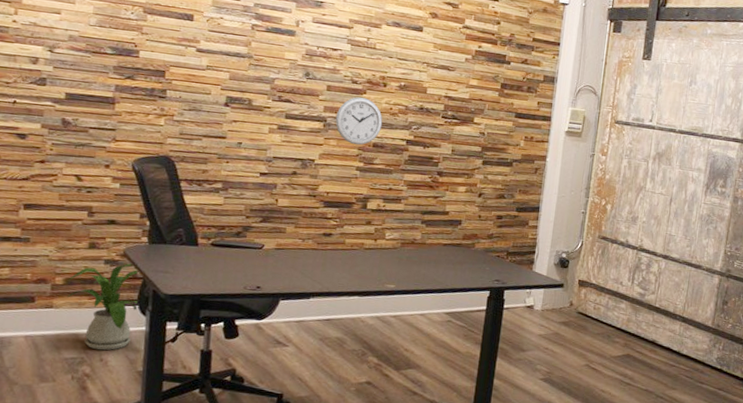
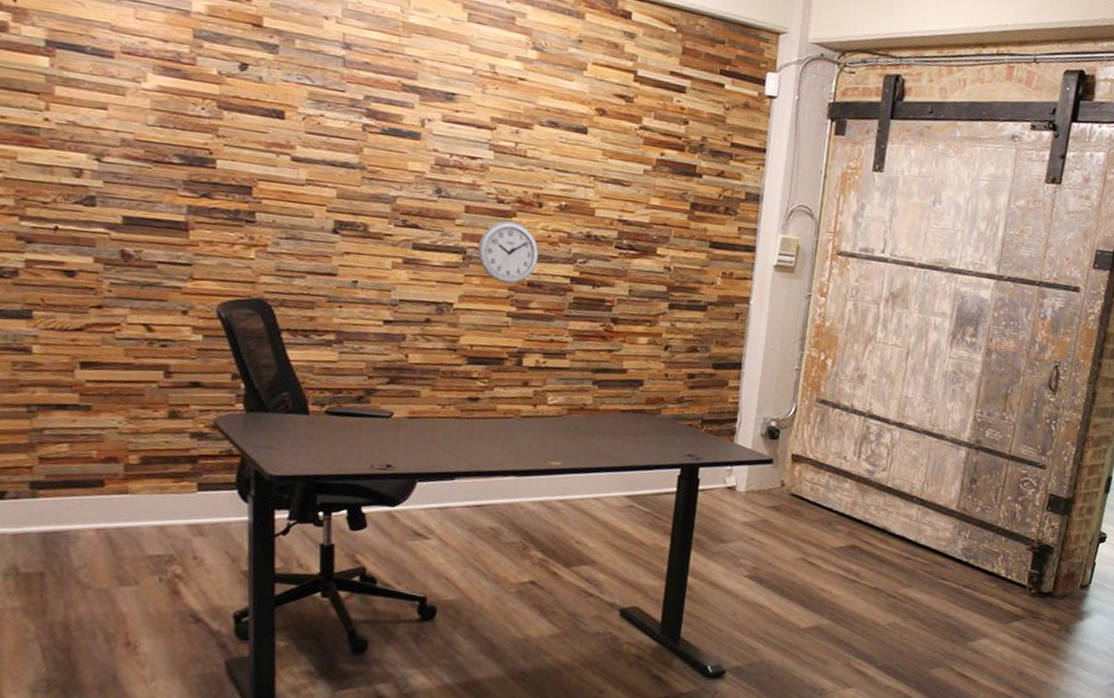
house plant: present [67,263,140,351] -> none [145,436,239,546]

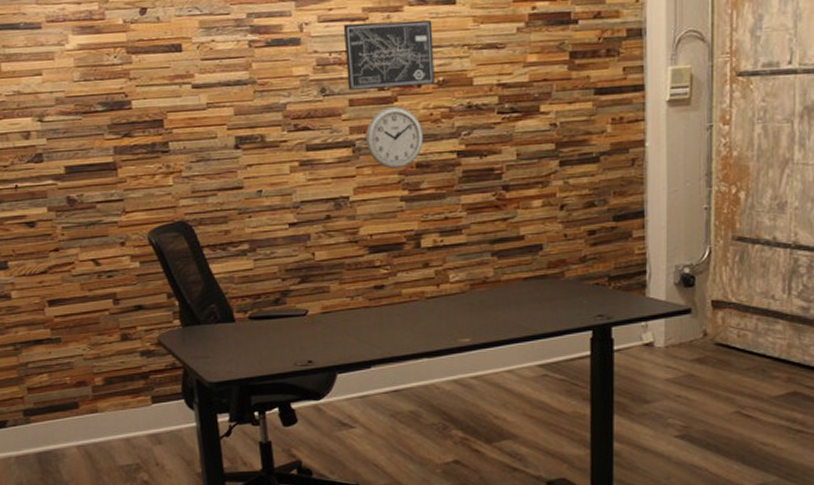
wall art: none [465,129,562,208] -> present [343,20,435,90]

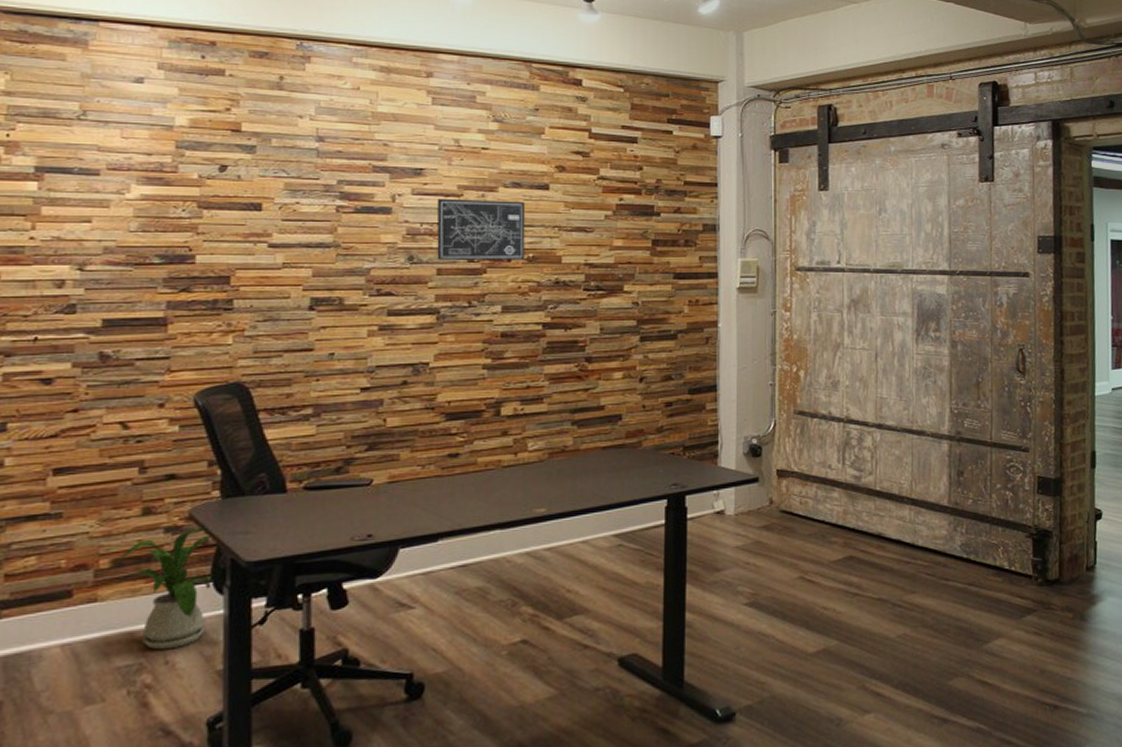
house plant: none [107,352,185,454] -> present [116,527,214,650]
wall clock: present [365,107,424,170] -> none [451,278,511,338]

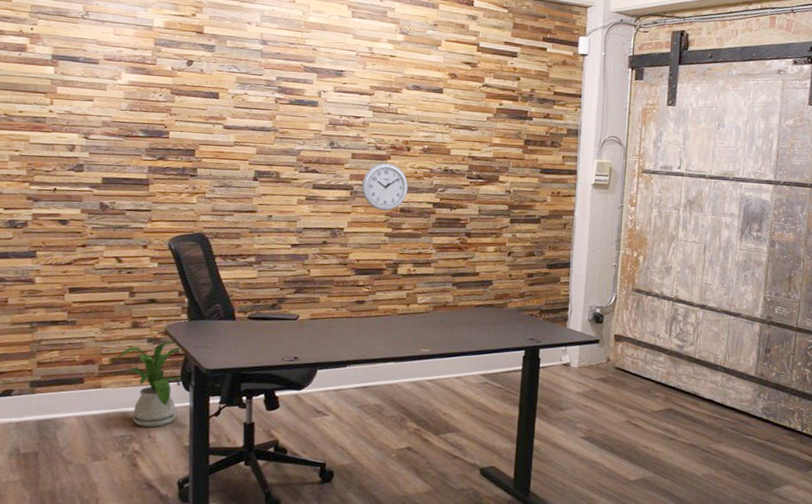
wall art: present [436,198,526,260] -> none [352,96,424,150]
wall clock: none [451,278,511,338] -> present [361,163,409,211]

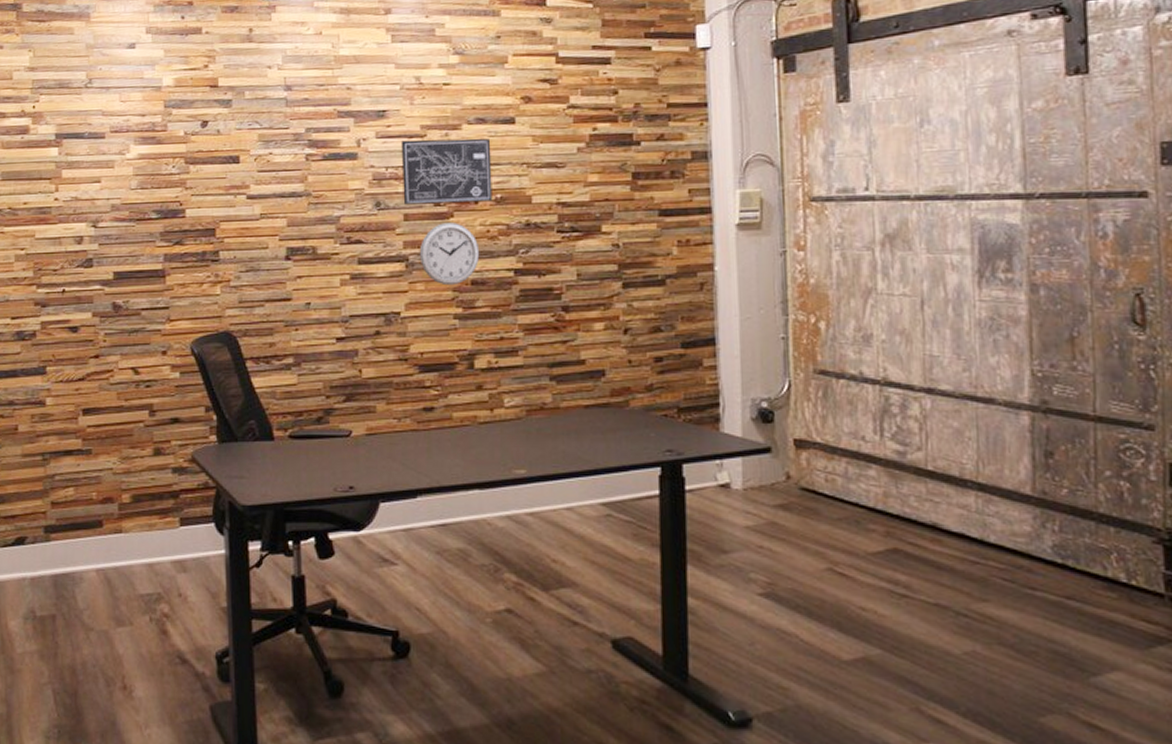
house plant: present [114,340,183,427] -> none [135,470,215,583]
wall art: none [352,96,424,150] -> present [401,138,493,205]

